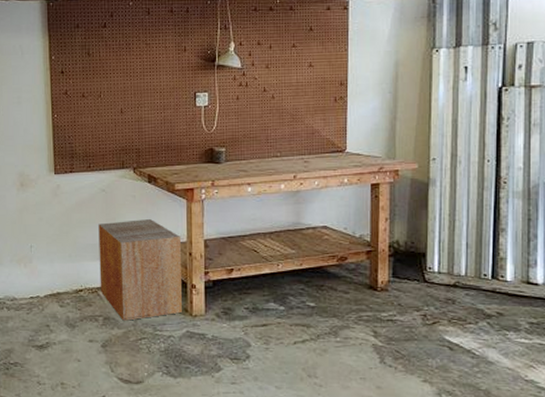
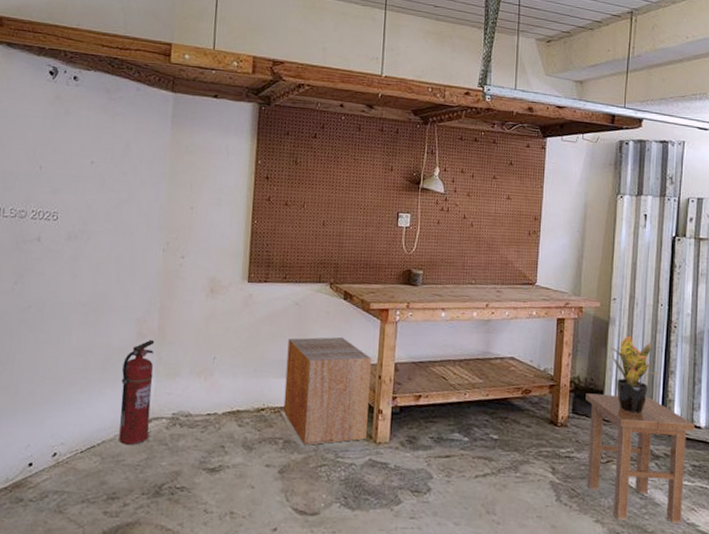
stool: none [406,257,530,382] -> present [586,393,694,525]
potted plant: none [432,194,489,274] -> present [610,334,660,414]

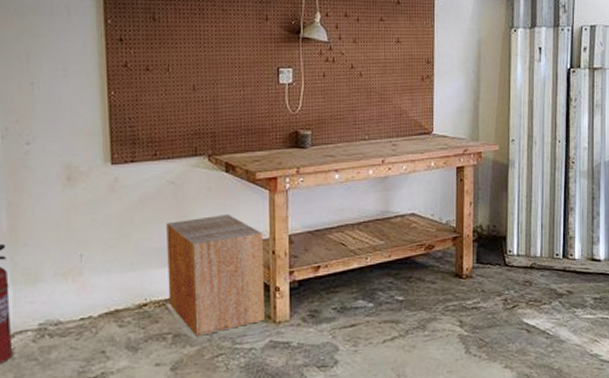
stool: present [586,393,694,525] -> none [489,237,594,362]
potted plant: present [610,334,660,414] -> none [511,175,561,255]

